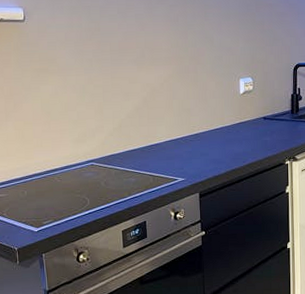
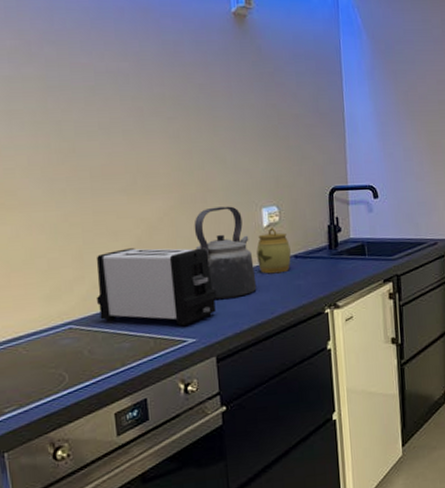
toaster: none [111,106,201,169] -> present [96,247,216,327]
kettle: none [186,76,233,148] -> present [194,206,257,299]
jar: none [234,94,261,131] -> present [257,227,291,274]

